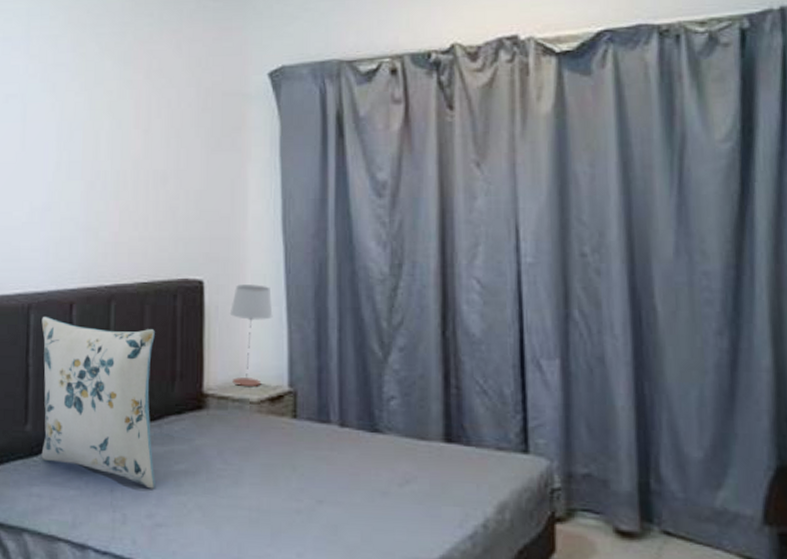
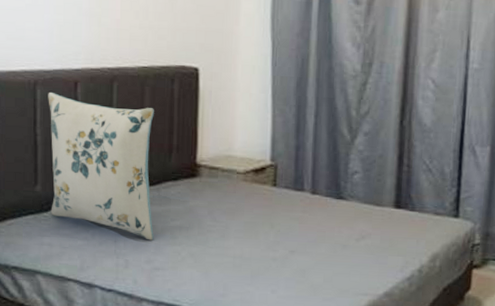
table lamp: present [229,284,273,386] -> none [221,73,260,160]

